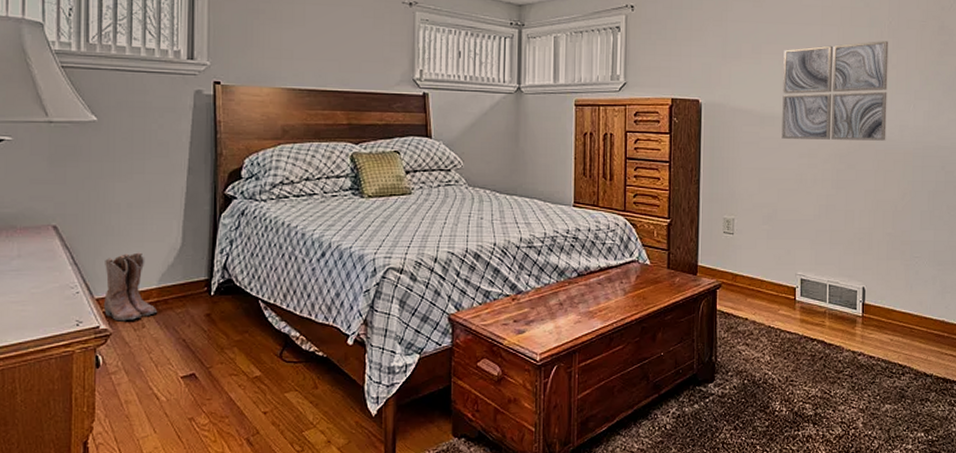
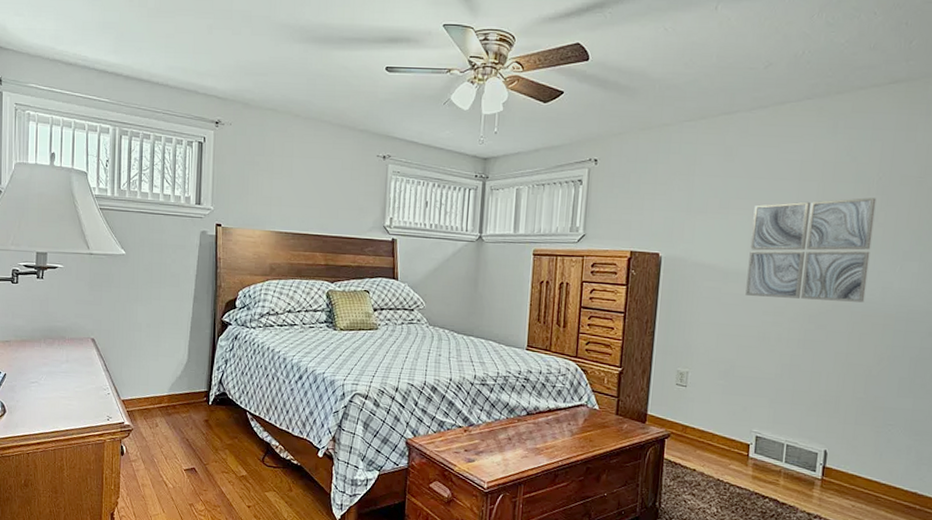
boots: present [104,252,158,321] -> none [128,364,168,420]

